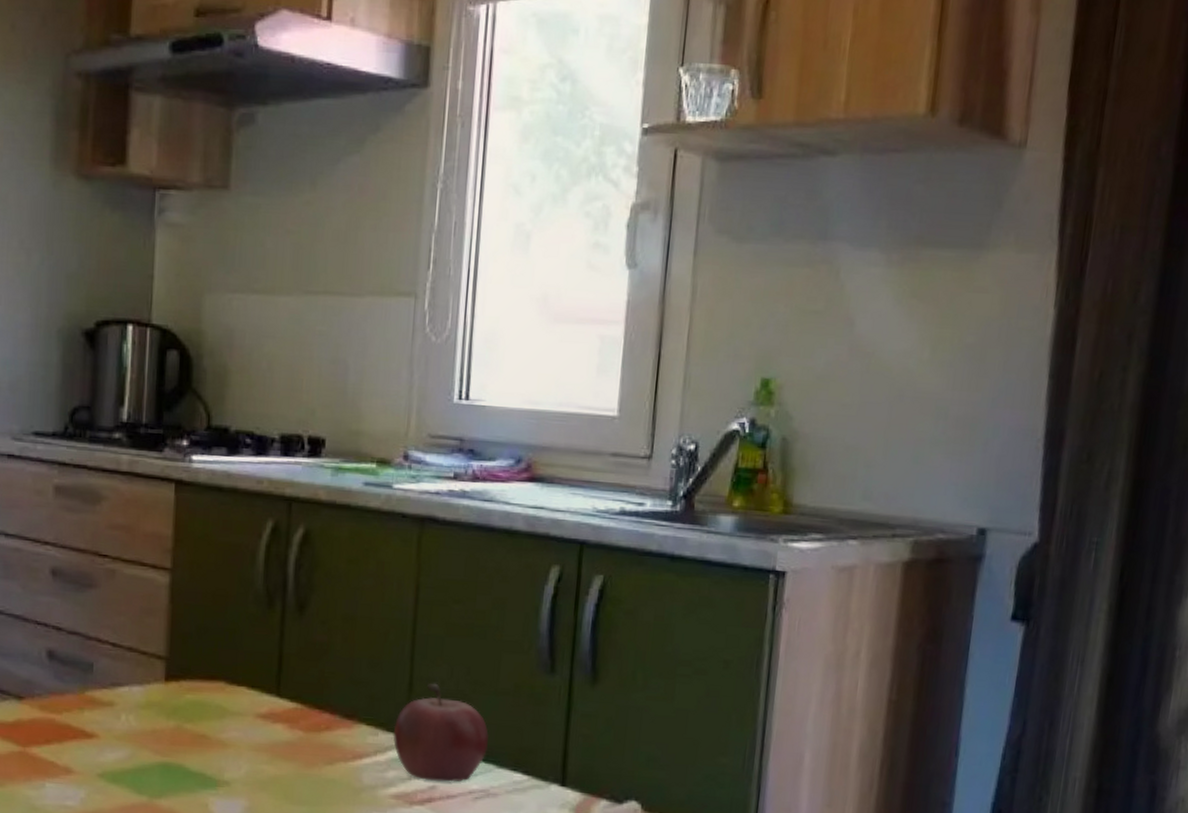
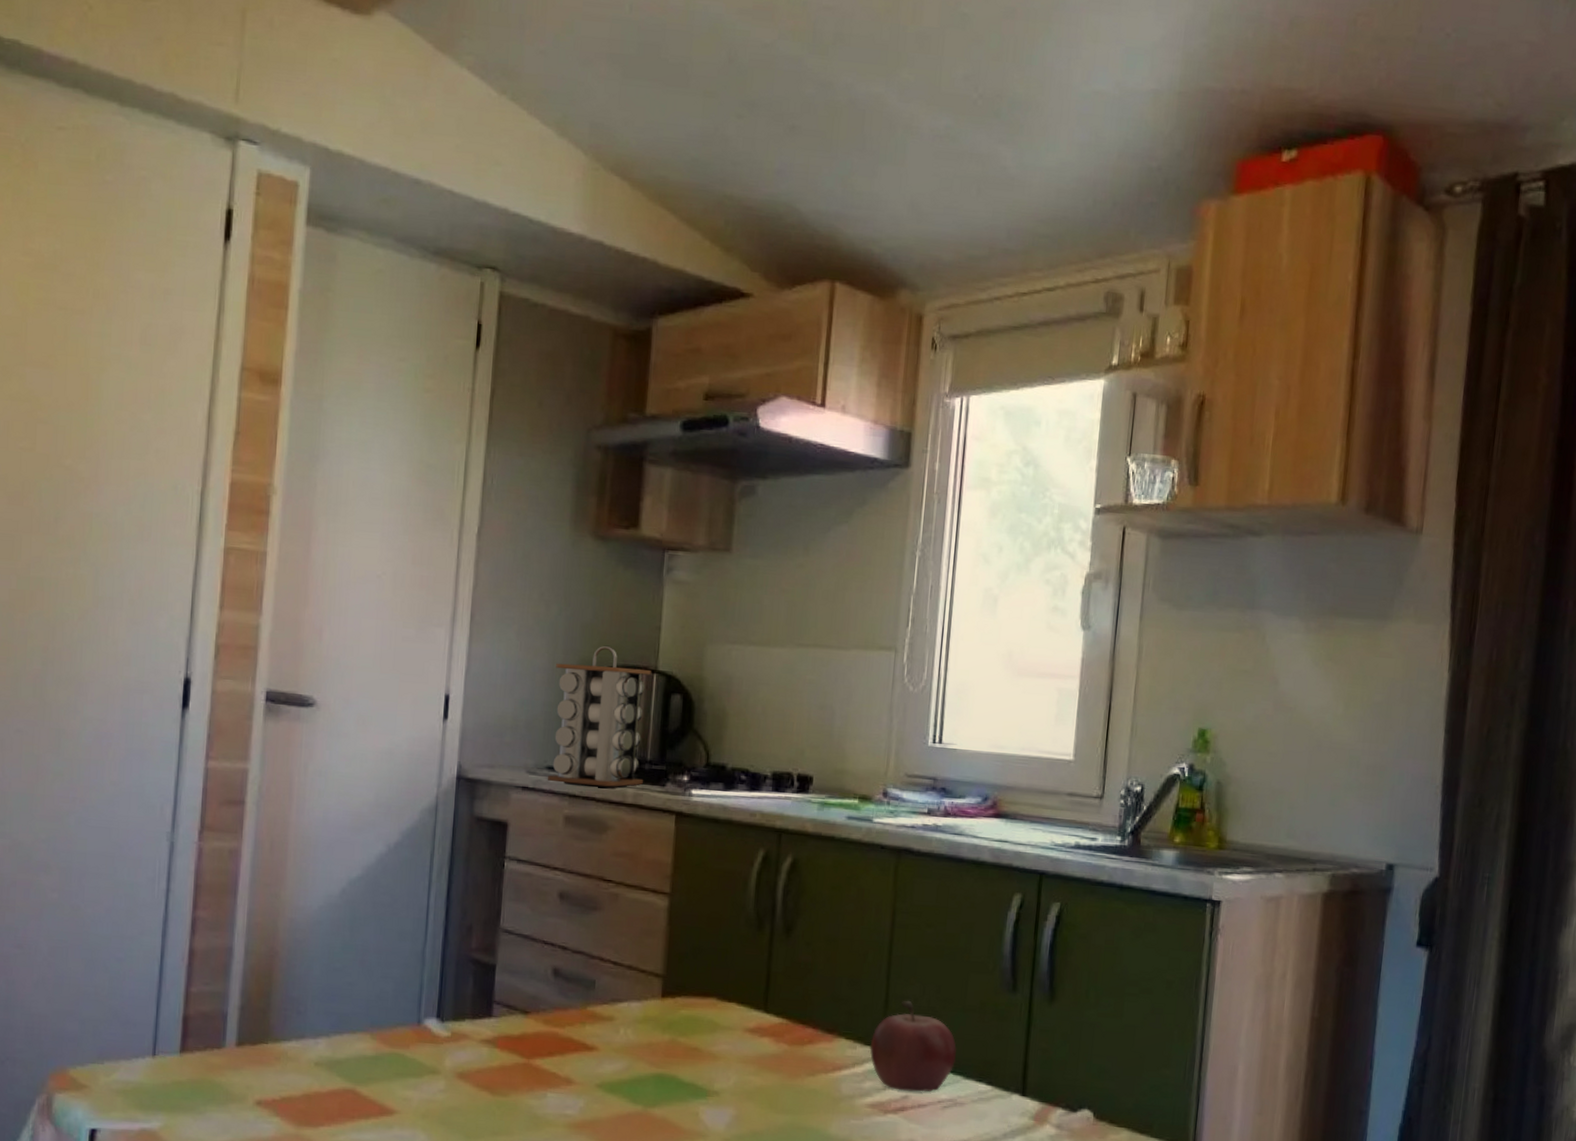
spice rack: none [34,297,144,455] -> present [547,645,651,789]

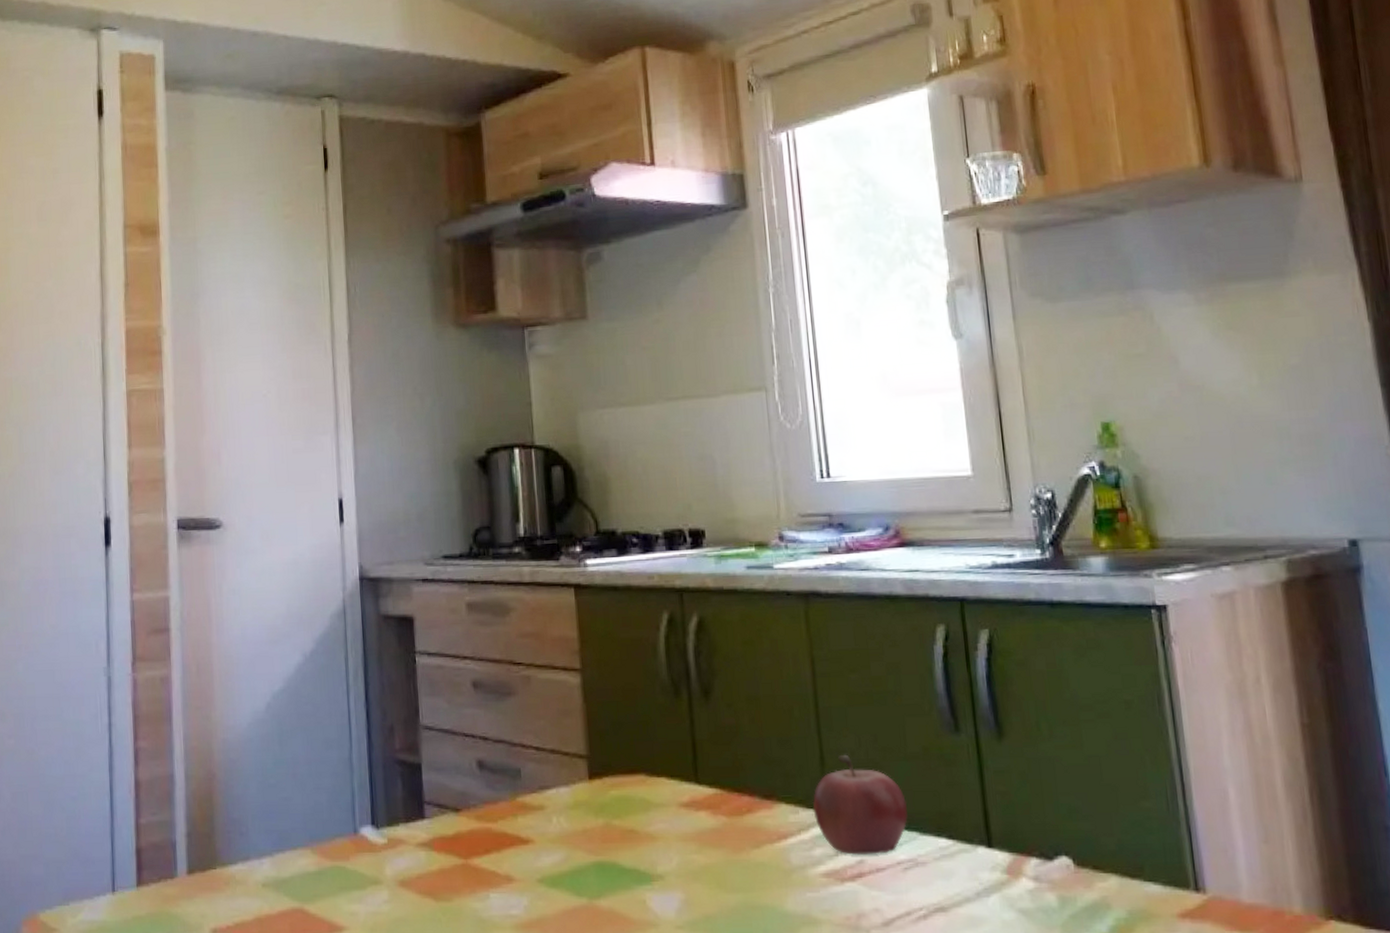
spice rack: present [547,645,651,789] -> none [437,428,537,572]

